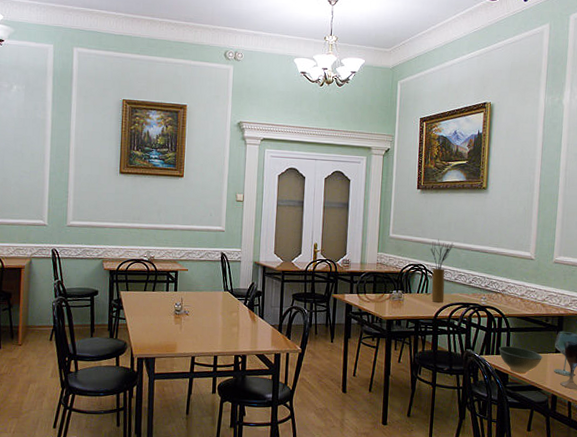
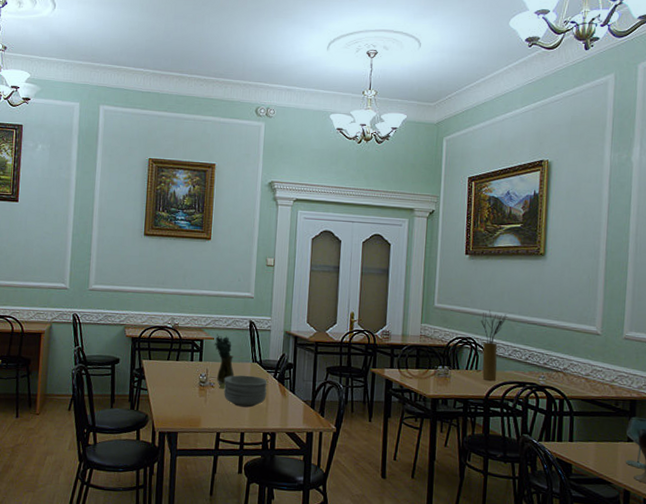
vase: none [188,265,208,317] -> present [214,334,235,389]
bowl: none [198,303,238,333] -> present [224,375,267,408]
bowl: present [499,346,542,375] -> none [560,432,612,465]

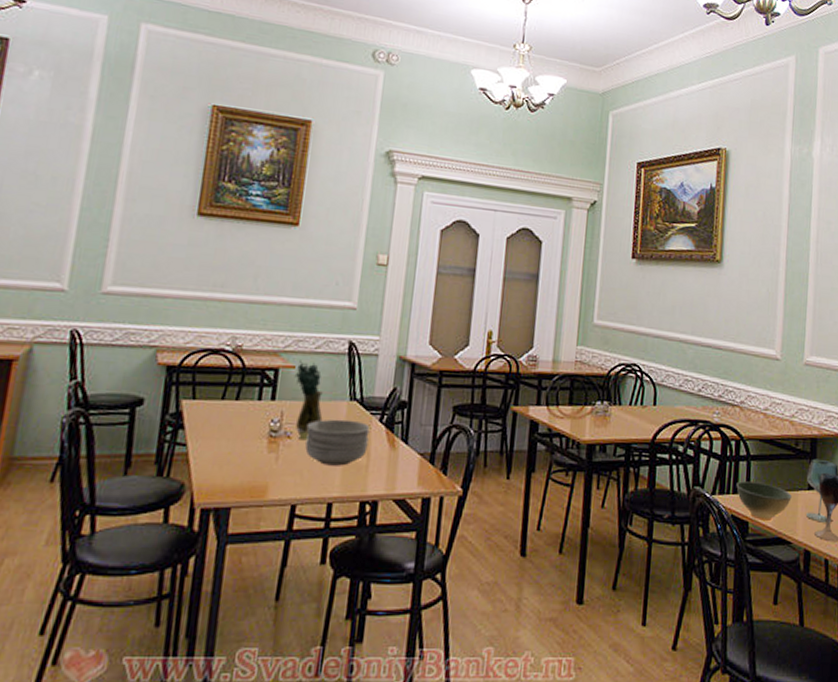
vase: present [480,309,507,381] -> none [647,328,678,419]
bowl: none [560,432,612,465] -> present [736,481,792,522]

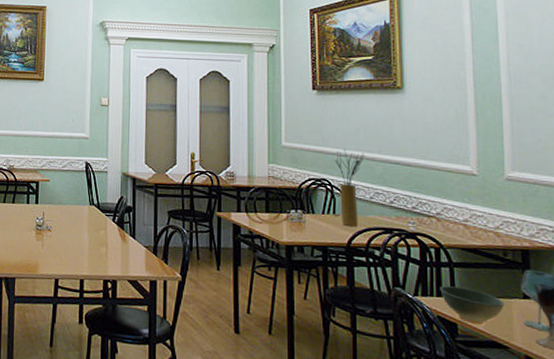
vase: present [294,360,323,441] -> none [50,175,72,233]
bowl: present [305,419,370,466] -> none [61,218,106,253]
vase: none [647,328,678,419] -> present [334,148,365,226]

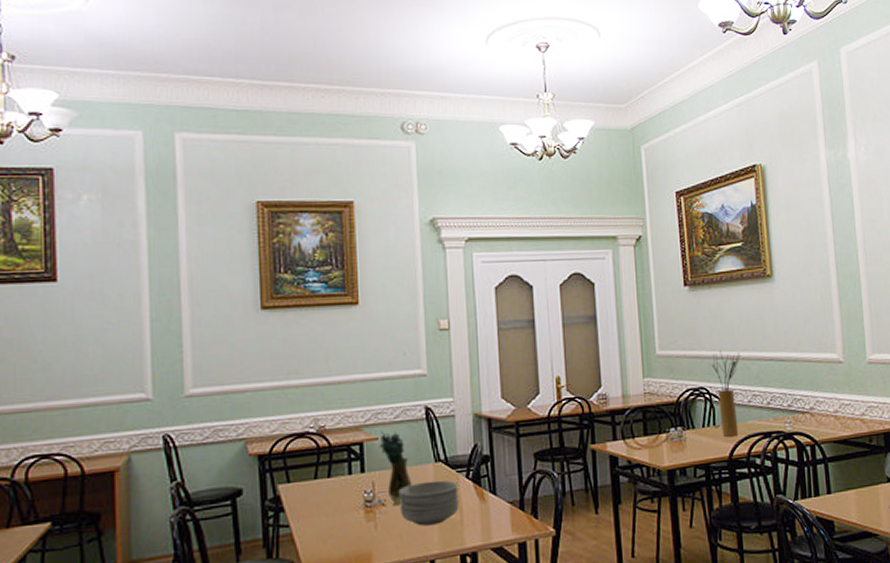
vase: none [50,175,72,233] -> present [379,431,412,506]
bowl: none [61,218,106,253] -> present [398,480,459,526]
bowl: present [440,286,505,326] -> none [817,482,872,519]

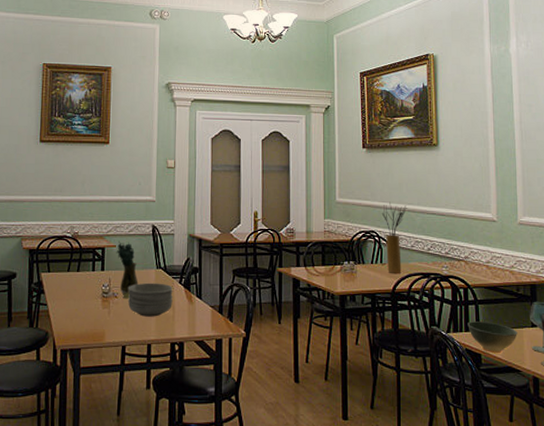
bowl: none [817,482,872,519] -> present [467,321,517,354]

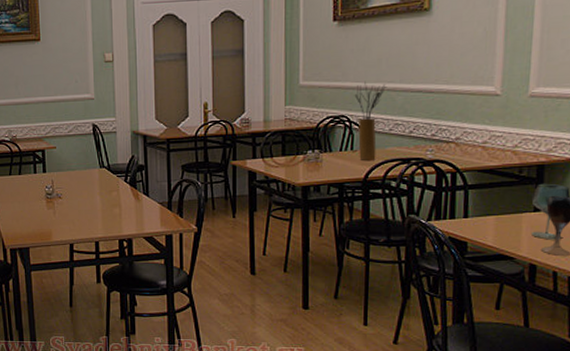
vase: present [116,241,139,299] -> none [56,142,82,199]
bowl: present [127,282,173,317] -> none [71,182,119,216]
bowl: present [467,321,517,354] -> none [453,208,515,241]

